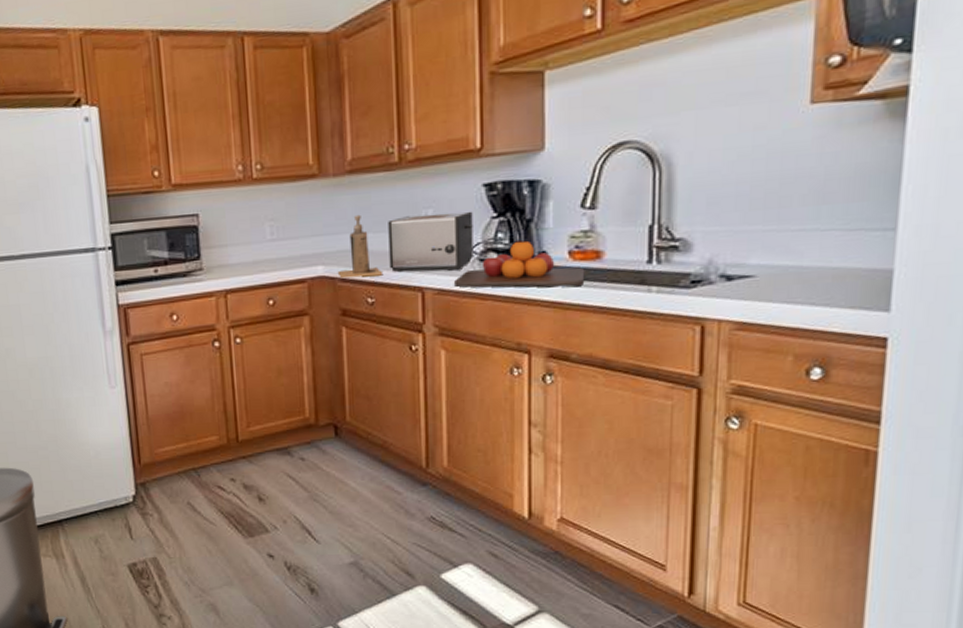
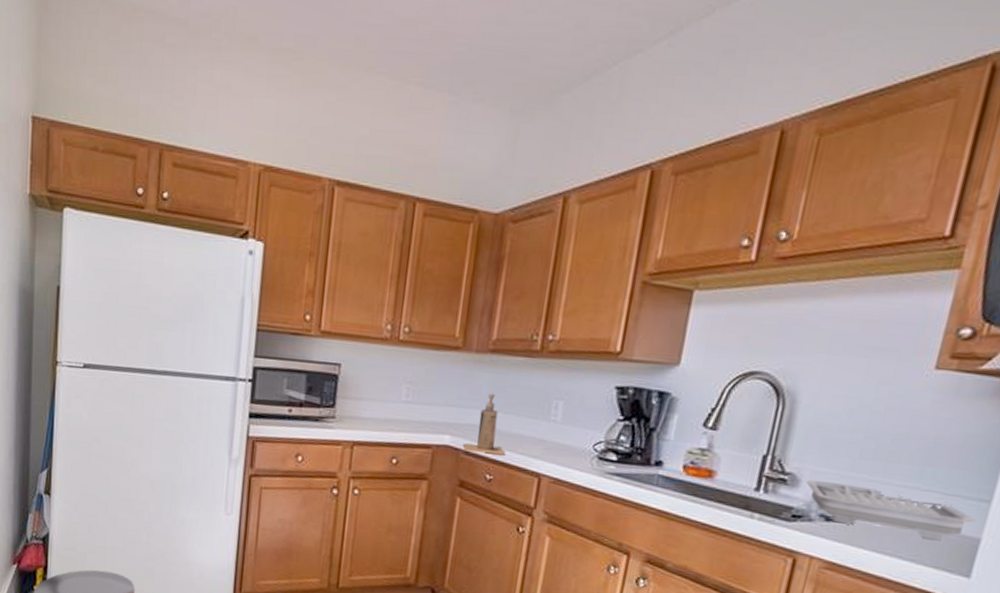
toaster: present [388,211,473,273] -> none [512,403,601,464]
chopping board: present [453,241,585,288] -> none [569,446,696,500]
dish rack: none [699,236,884,281] -> present [806,480,976,541]

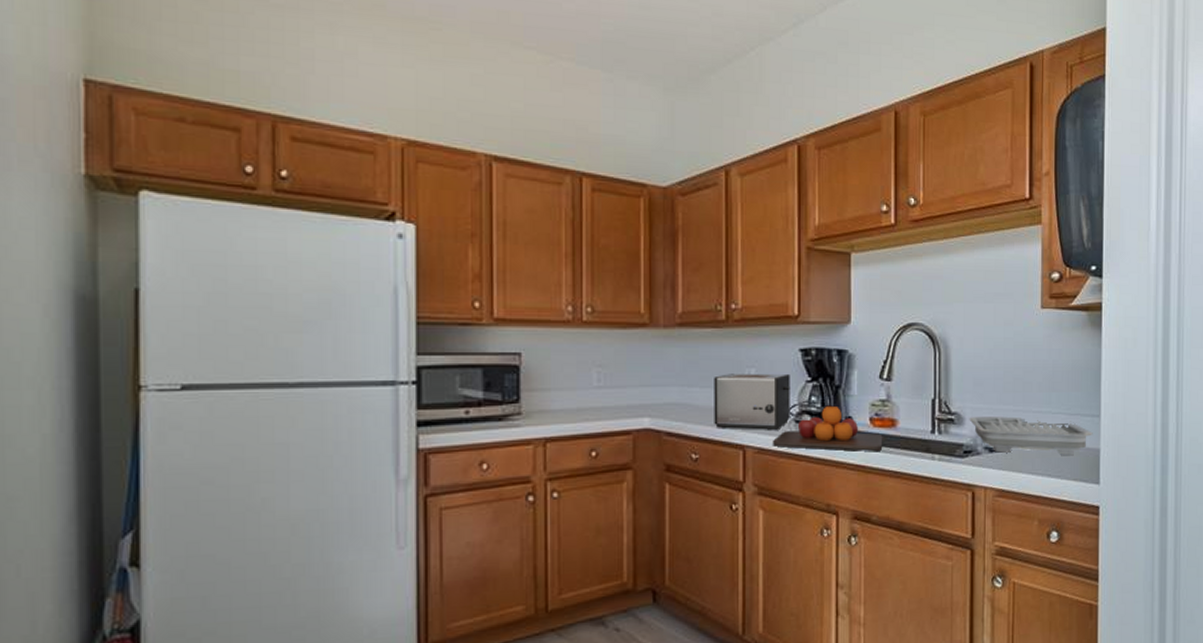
soap dispenser: present [462,393,505,455] -> none [663,368,707,432]
toaster: none [512,403,601,464] -> present [714,373,790,432]
chopping board: none [569,446,696,500] -> present [772,405,883,451]

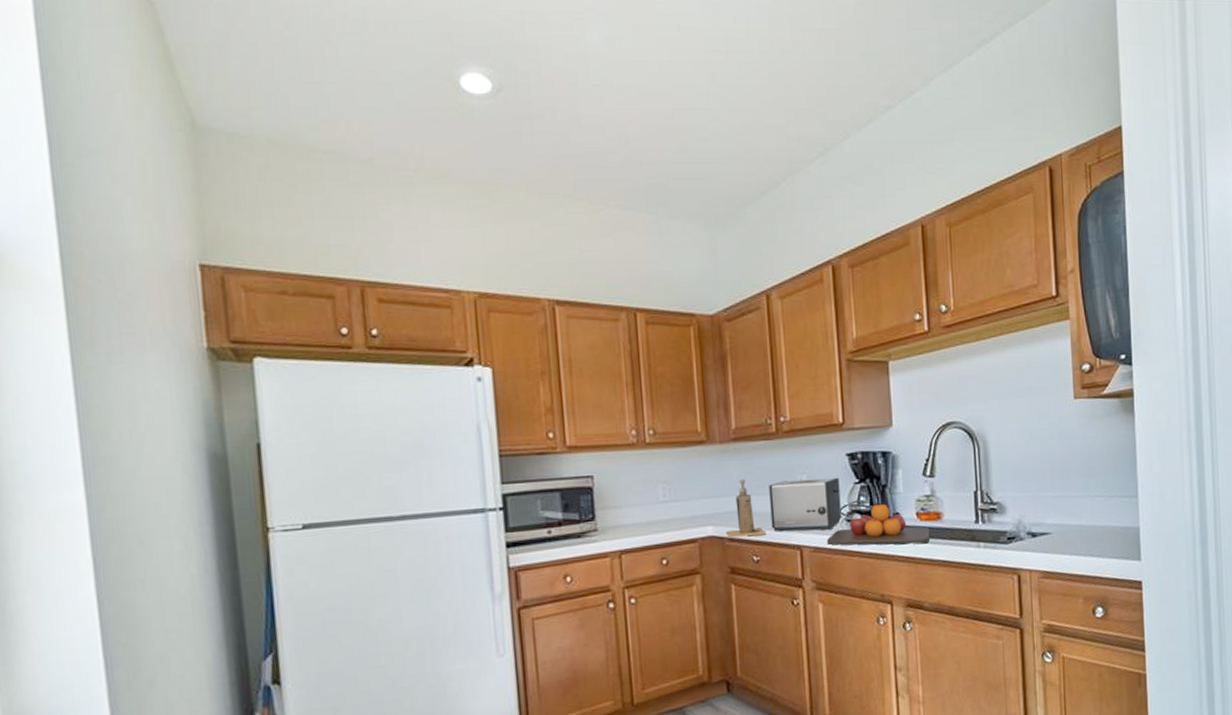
soap dispenser: none [663,368,707,432] -> present [725,478,765,538]
dish rack: present [969,416,1093,456] -> none [1010,501,1132,537]

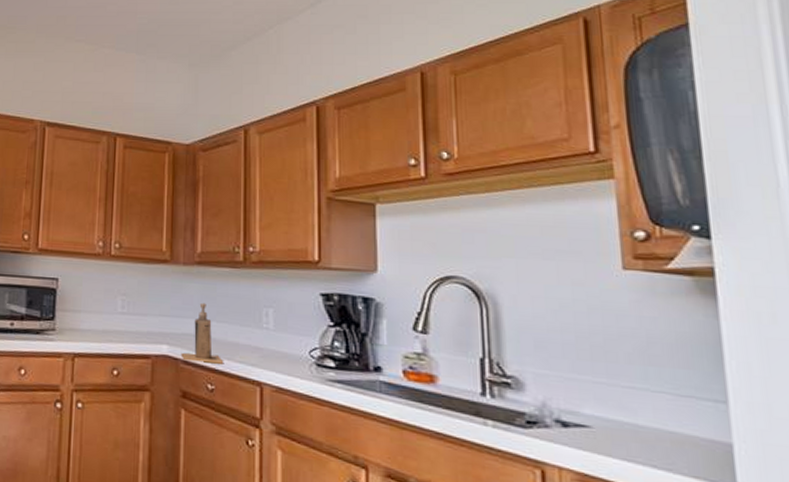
toaster: present [769,477,842,533] -> none [230,311,311,372]
chopping board: present [826,503,930,546] -> none [291,352,420,407]

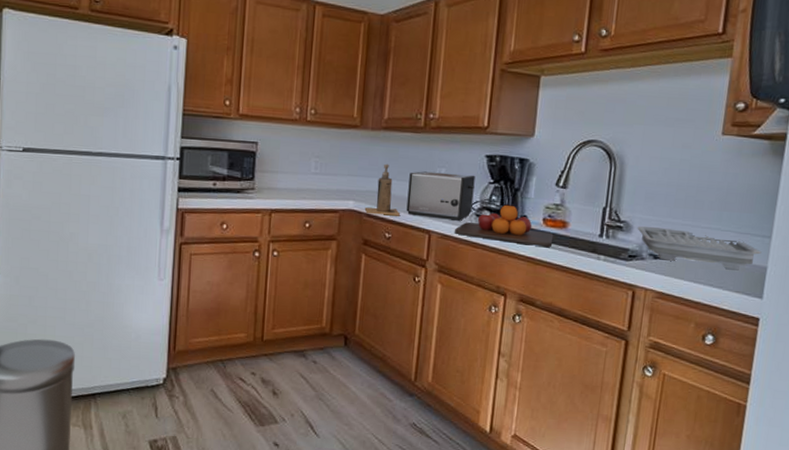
toaster: none [230,311,311,372] -> present [406,171,475,222]
chopping board: none [291,352,420,407] -> present [454,204,554,247]
dish rack: none [531,383,719,447] -> present [637,226,762,270]

